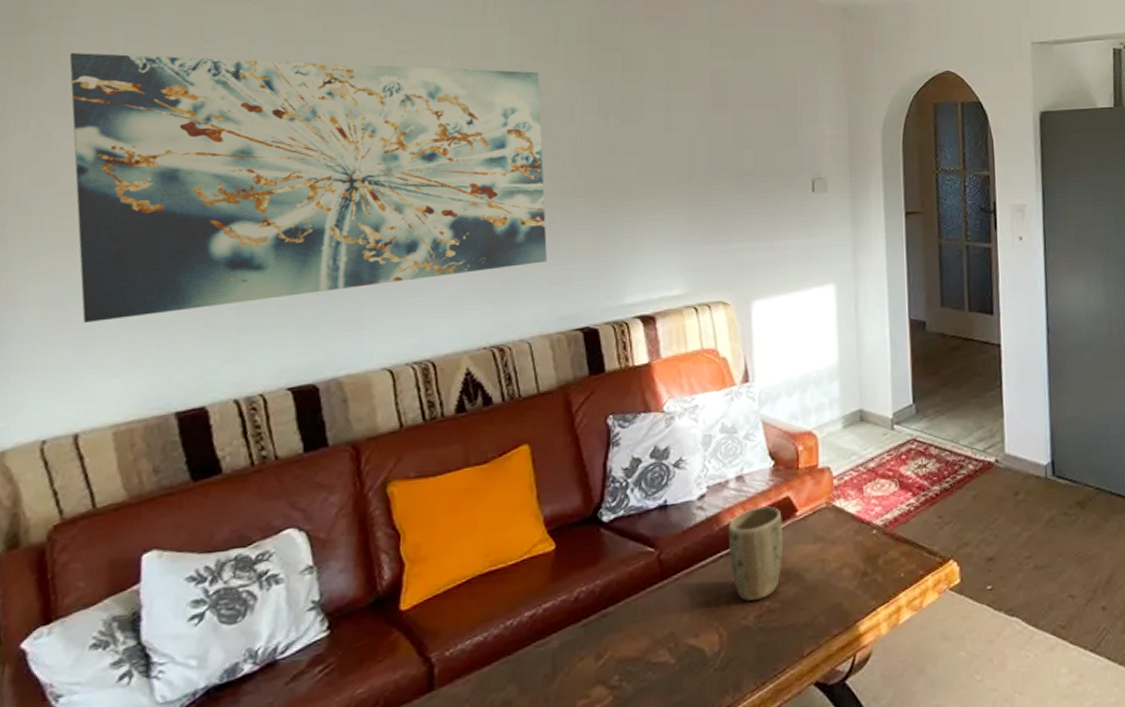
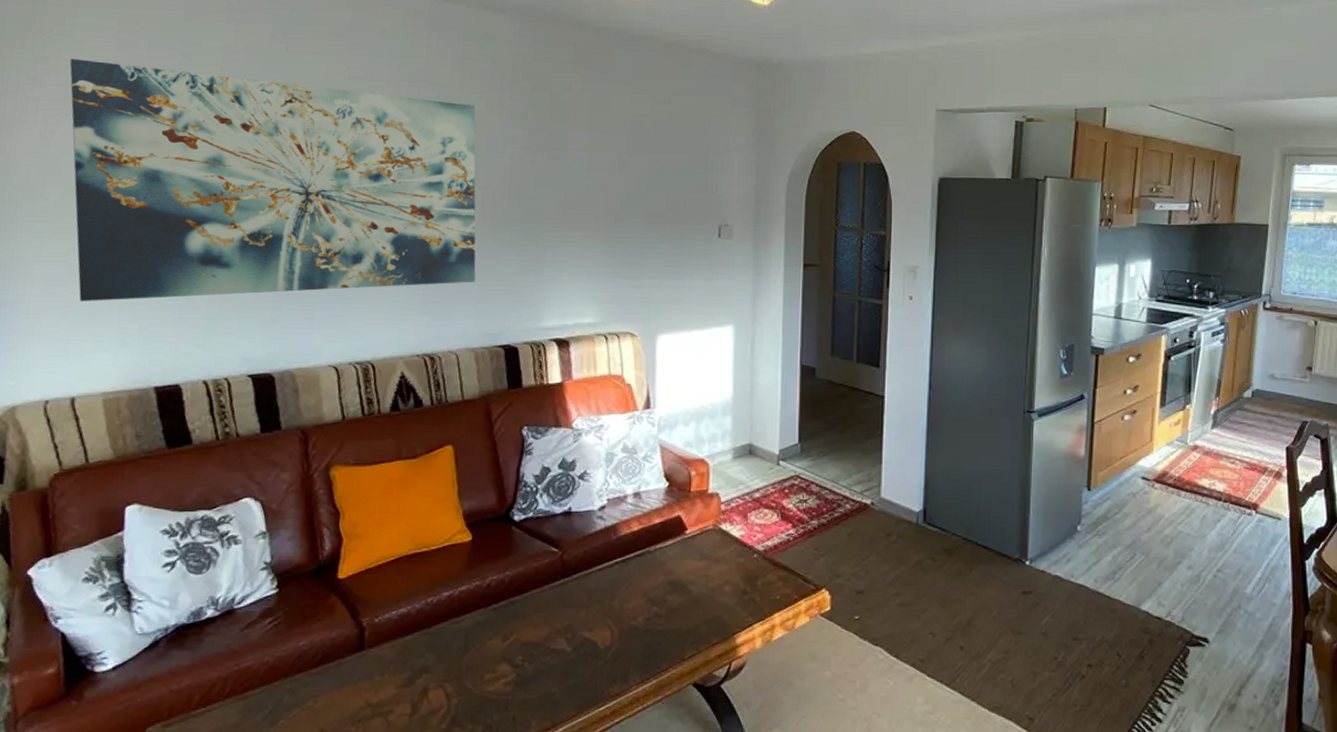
plant pot: present [728,505,784,601] -> none [623,521,674,604]

